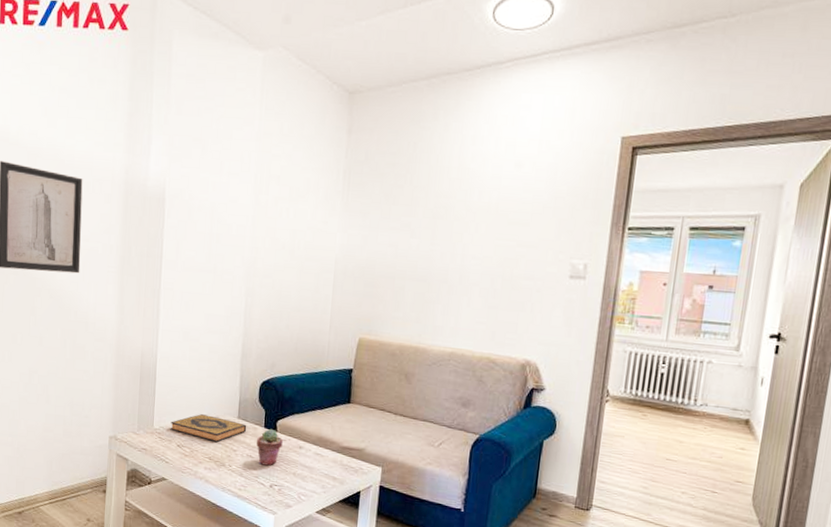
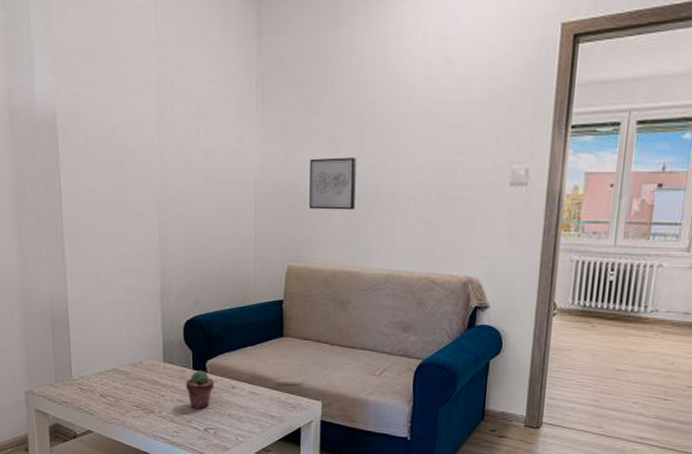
hardback book: present [170,414,247,443] -> none [90,360,174,389]
wall art: none [383,242,429,291] -> present [309,157,356,210]

